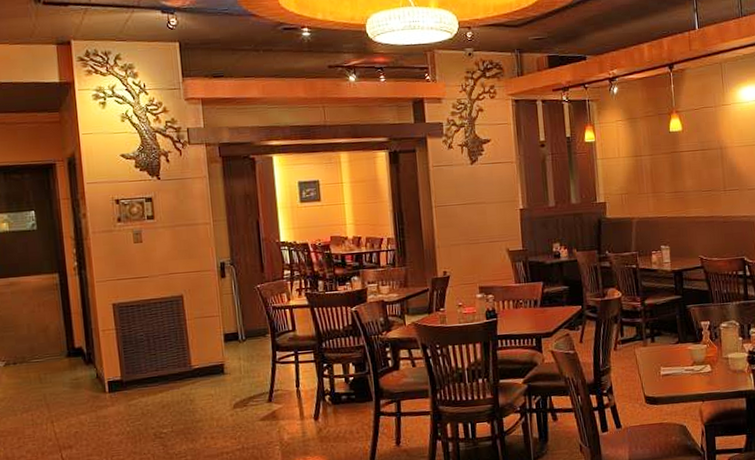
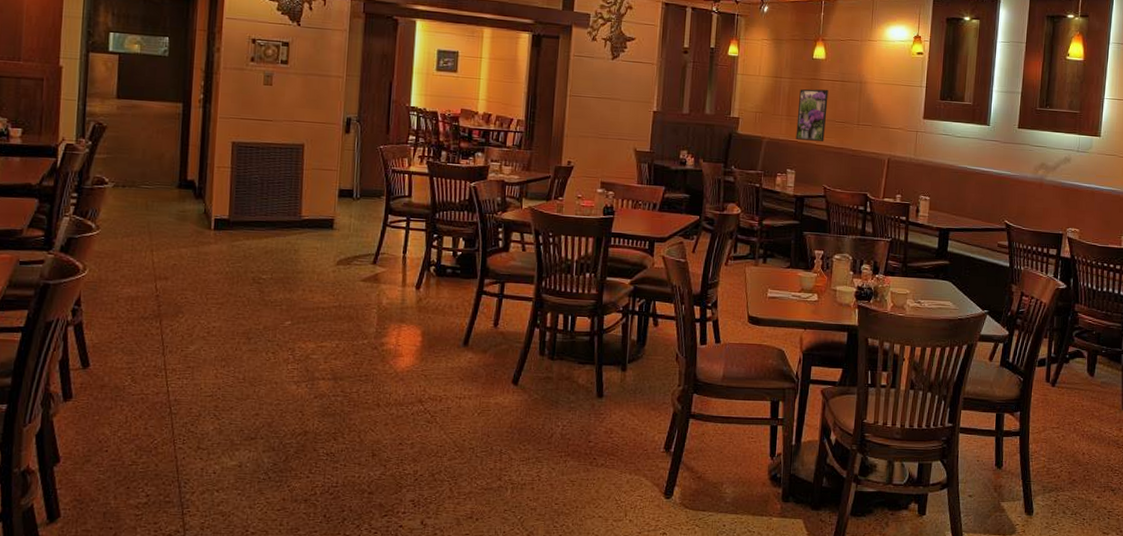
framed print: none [661,160,694,215] -> present [796,89,829,141]

